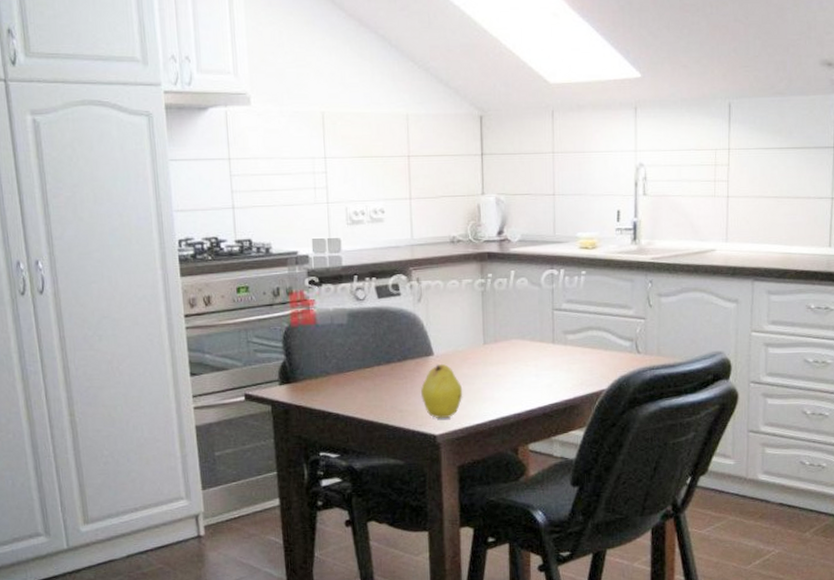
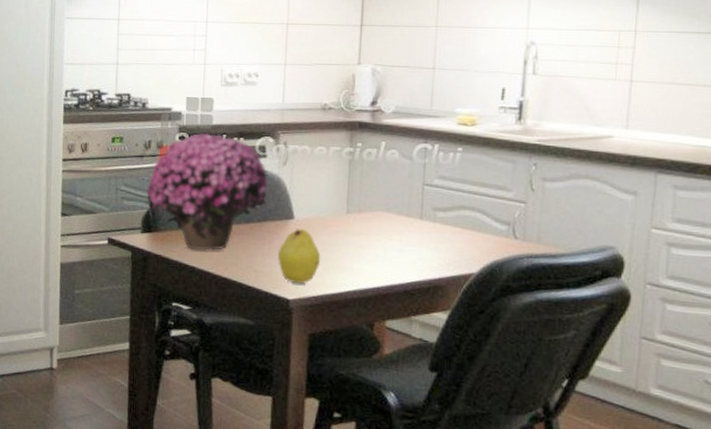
flower: none [281,275,406,397] -> present [147,132,269,251]

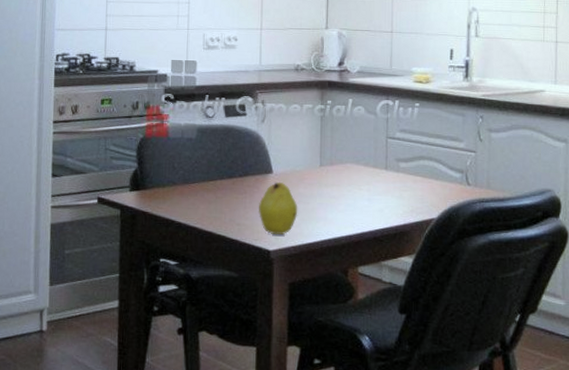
flower: present [147,132,269,251] -> none [135,93,249,206]

